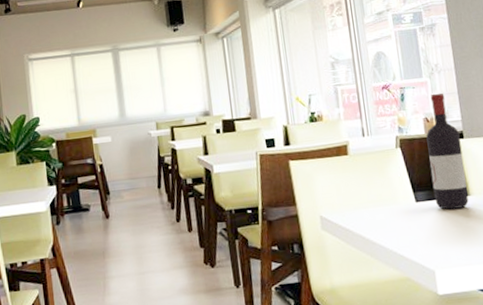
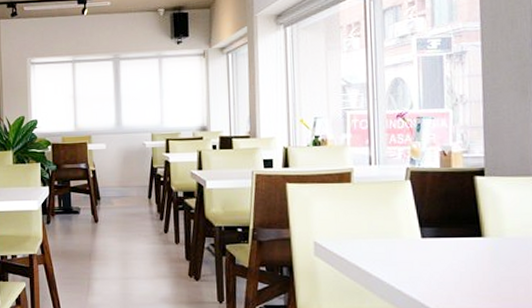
wine bottle: present [426,94,469,210] -> none [441,127,483,249]

